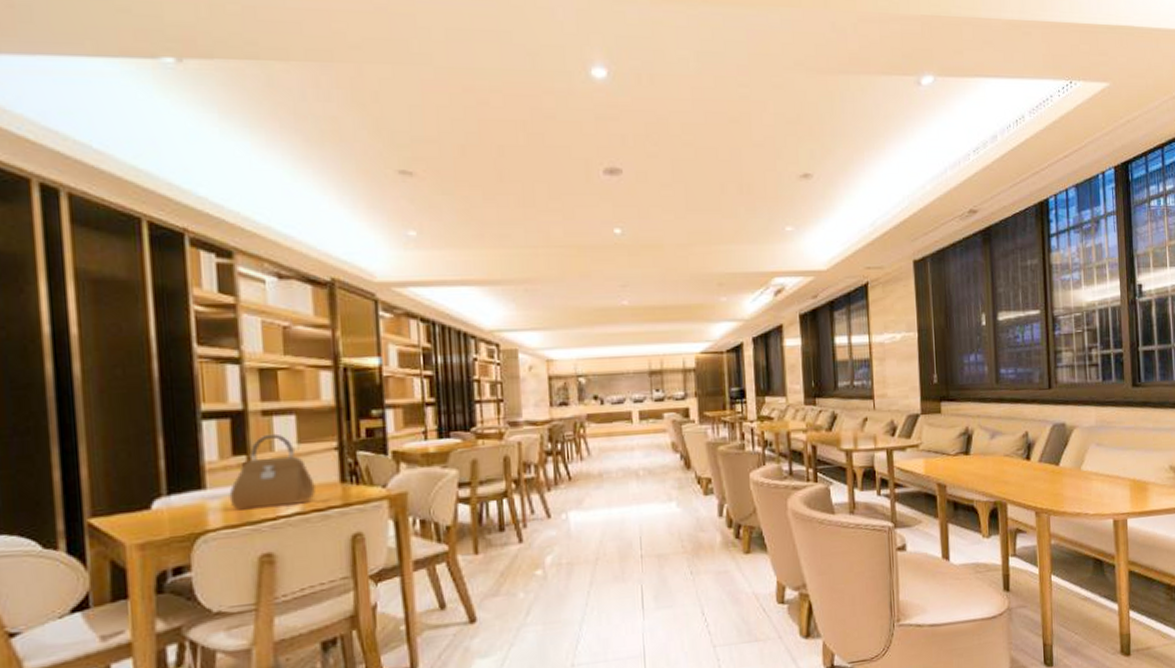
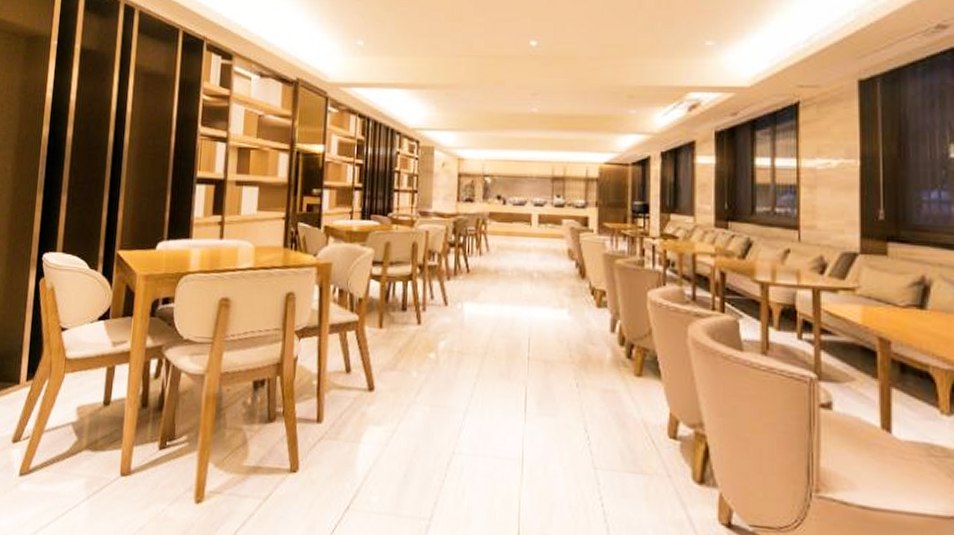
handbag: present [229,433,315,510] -> none [206,200,265,261]

